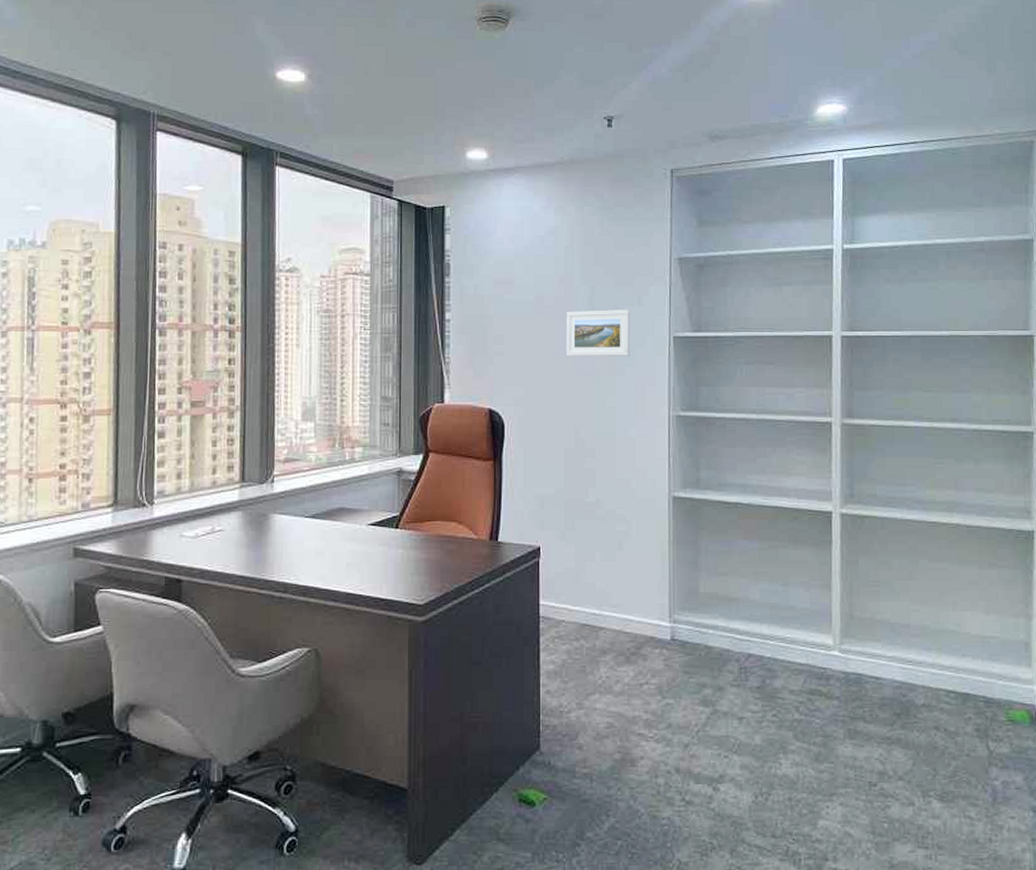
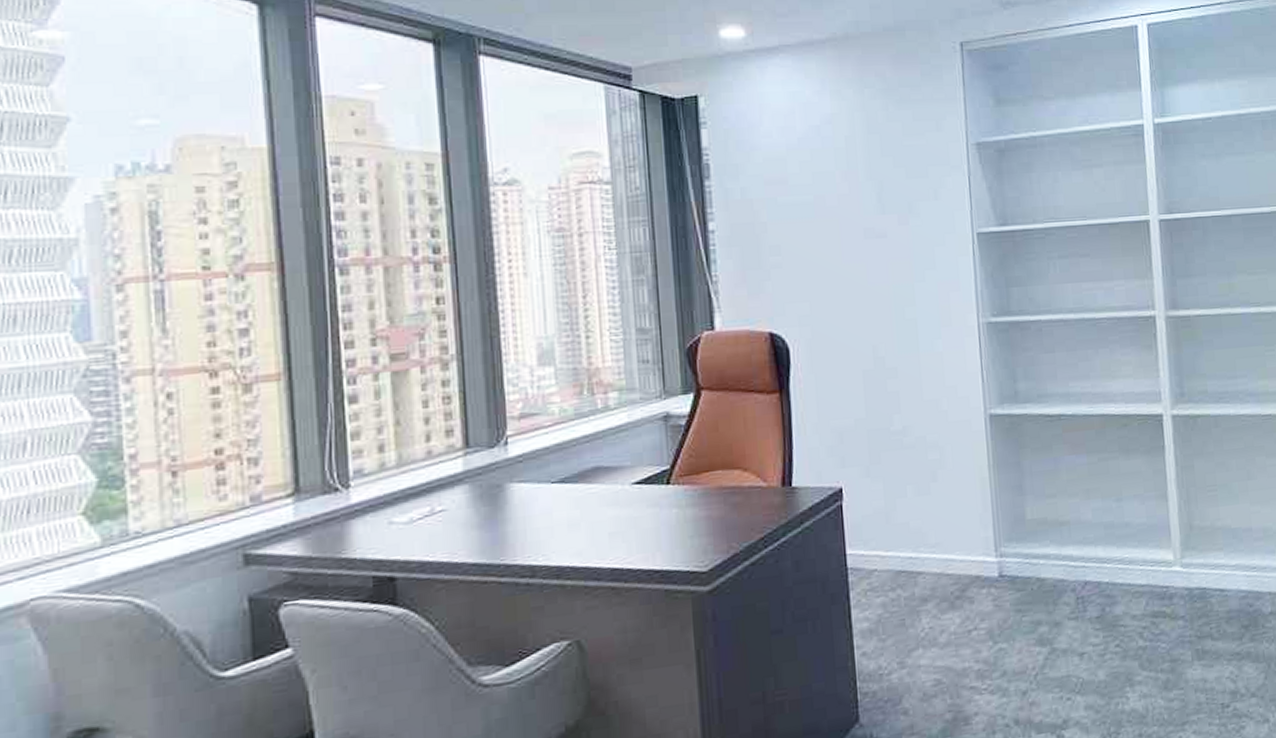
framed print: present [566,309,630,357] -> none [852,205,929,265]

